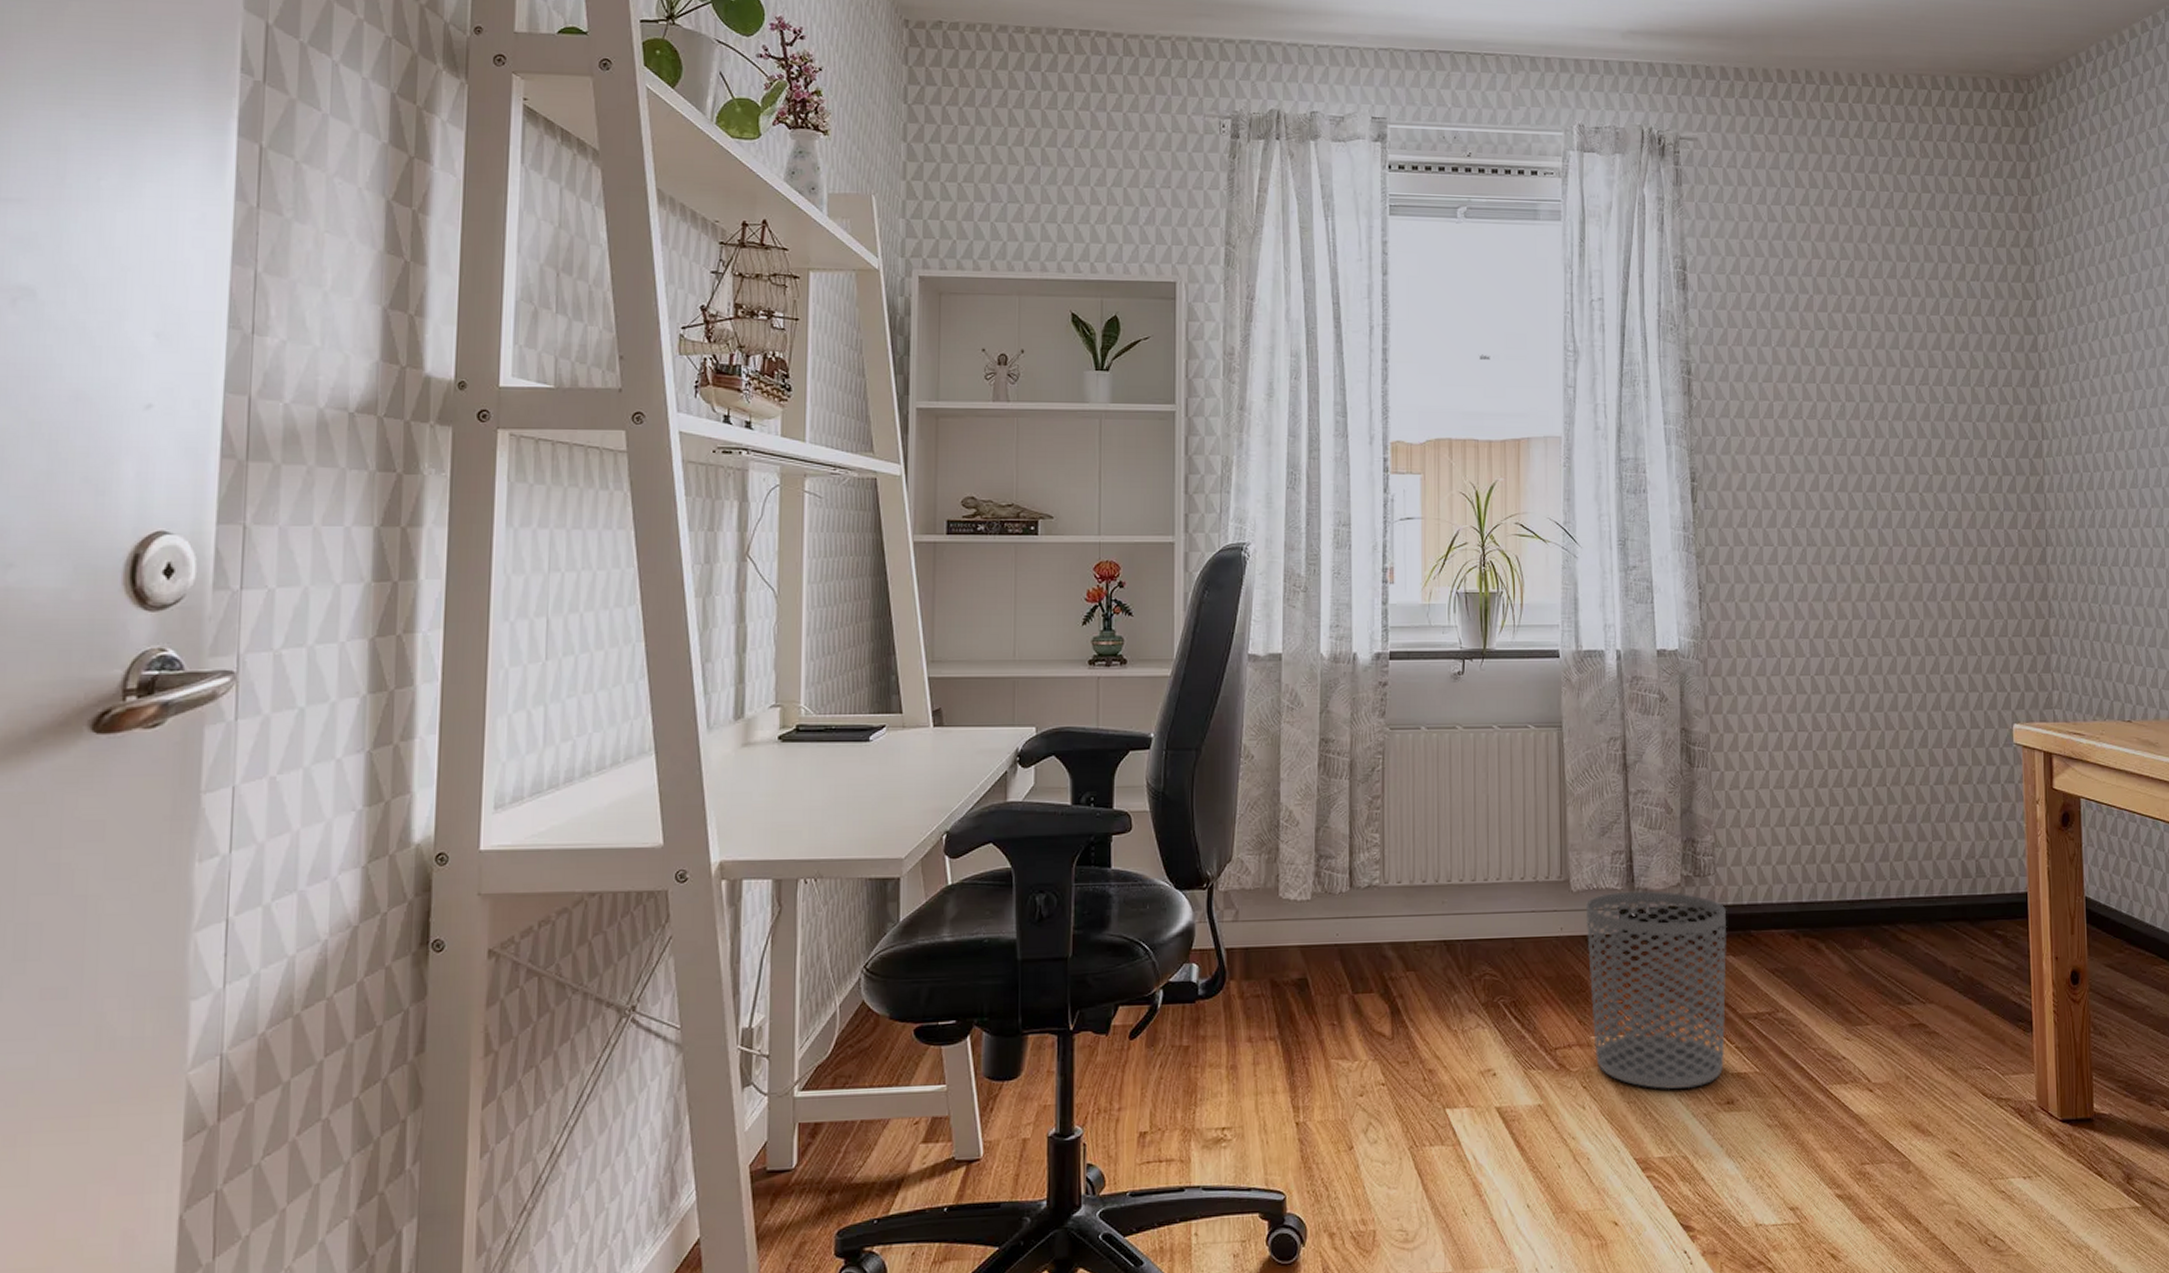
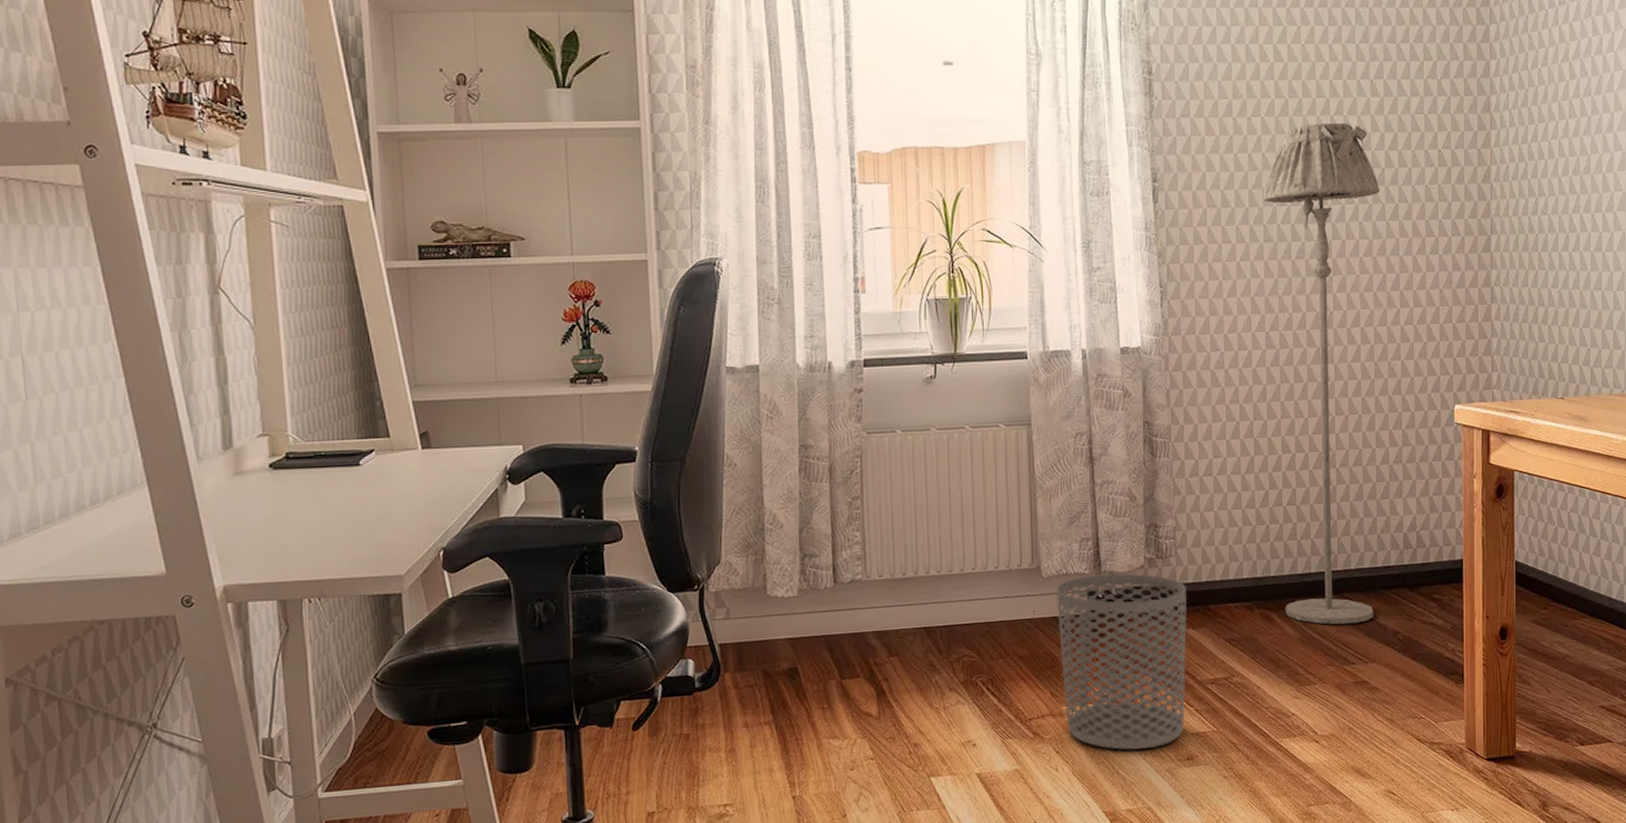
floor lamp: none [1806,427,1931,959] -> present [1263,122,1380,625]

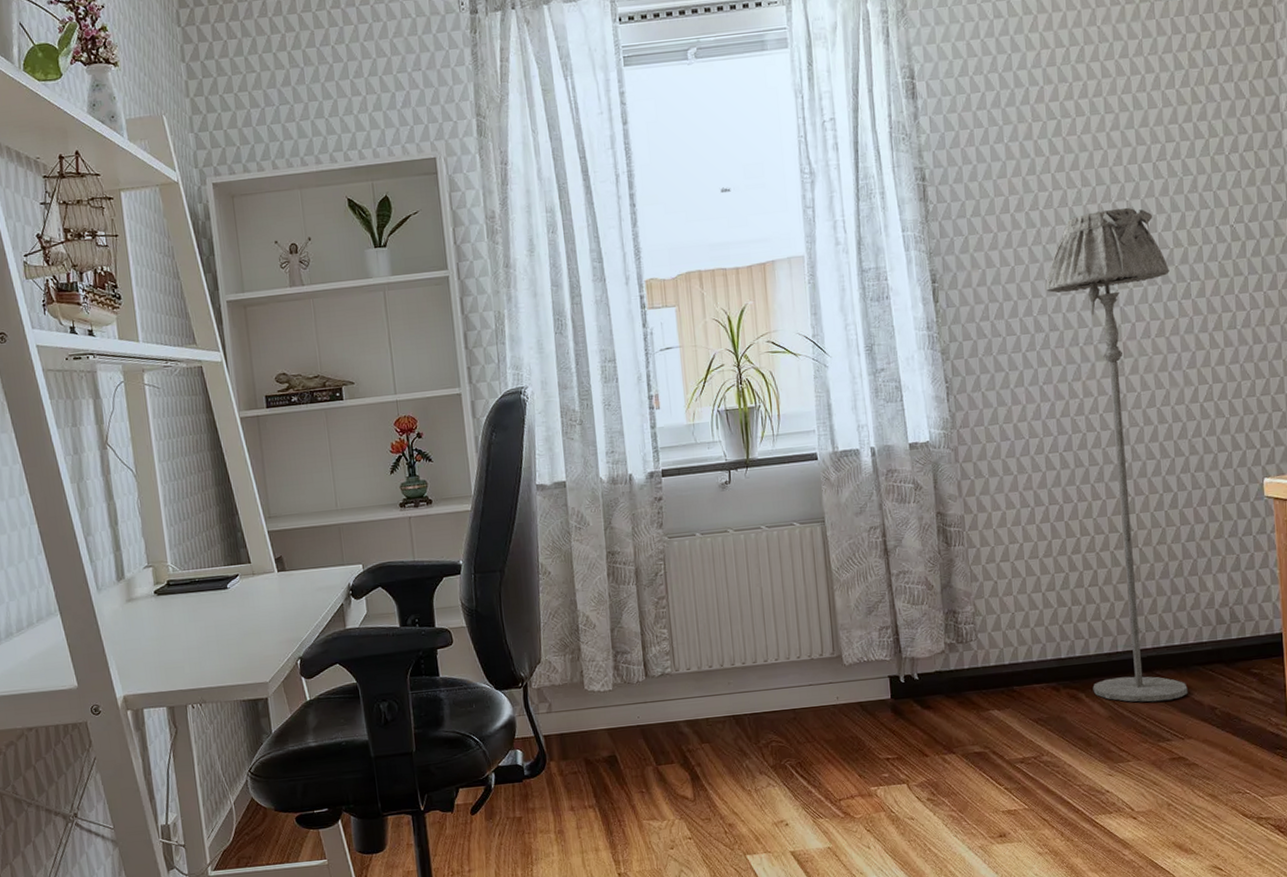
waste bin: present [1056,573,1187,751] -> none [858,658,996,829]

